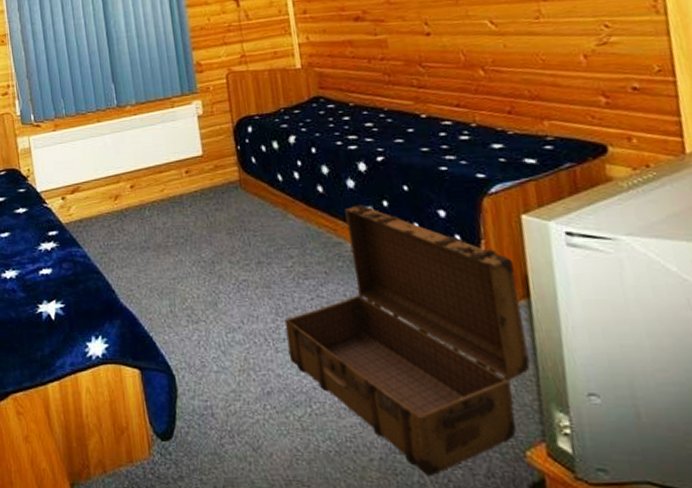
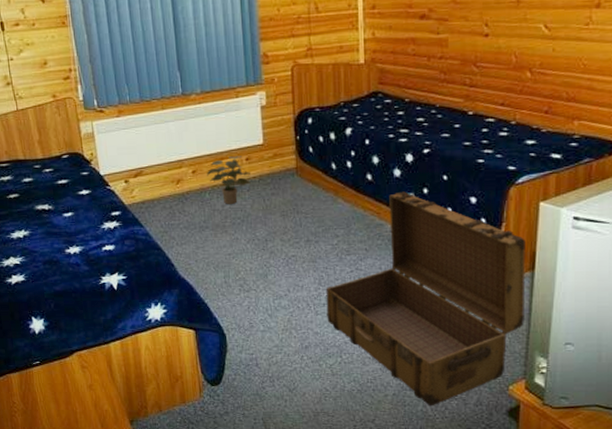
potted plant: none [145,168,192,222] -> present [207,156,251,204]

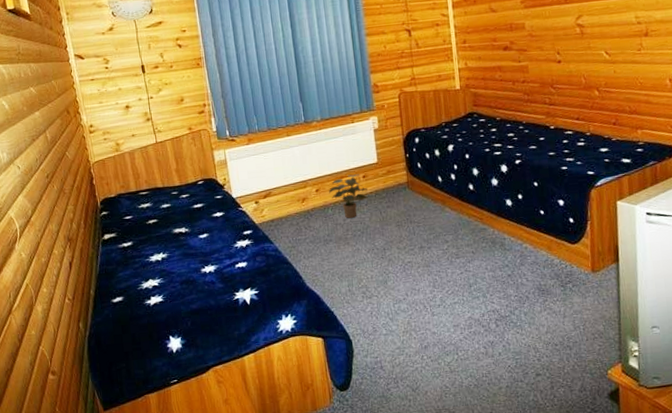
suitcase: present [325,191,526,406] -> none [439,198,615,396]

